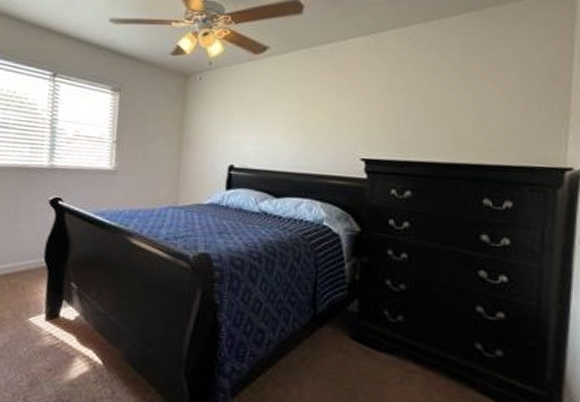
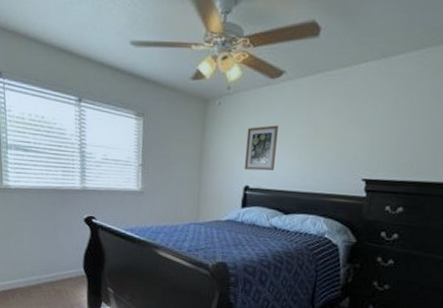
wall art: none [227,100,264,150] -> present [243,125,279,171]

